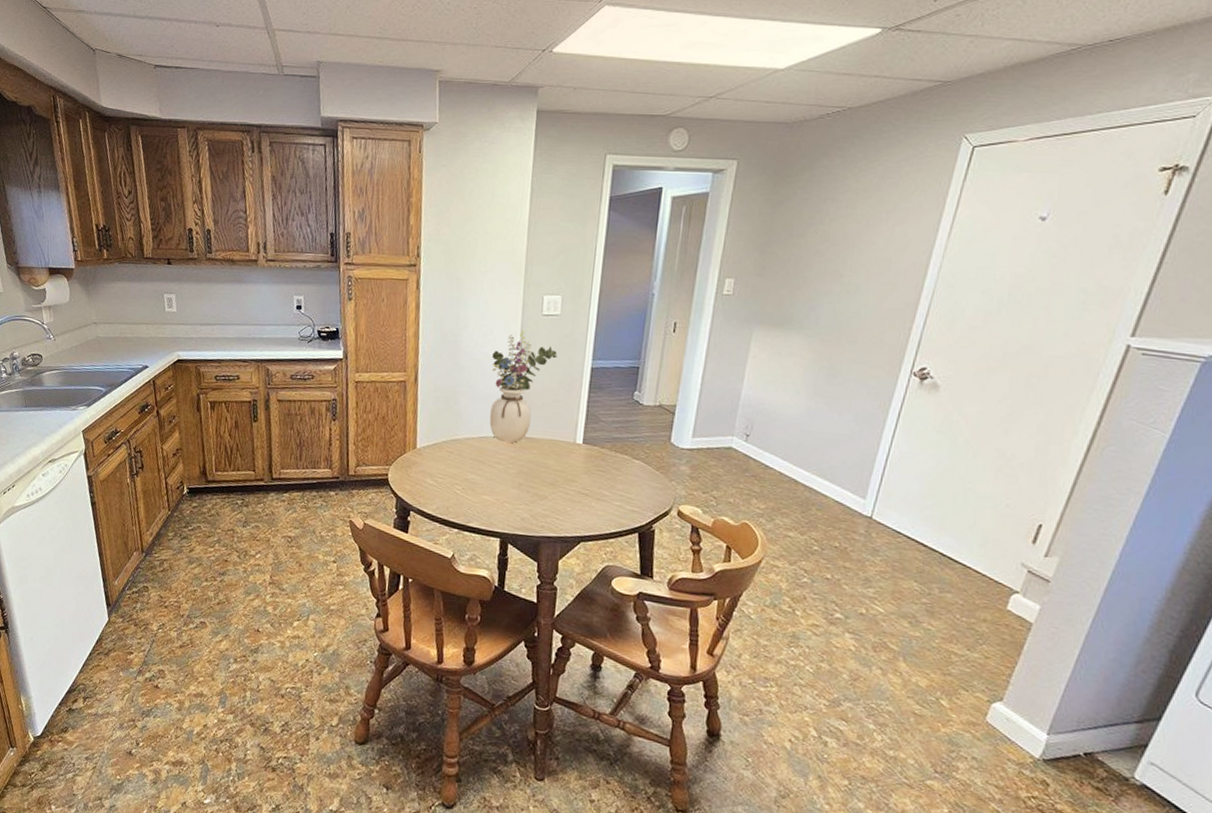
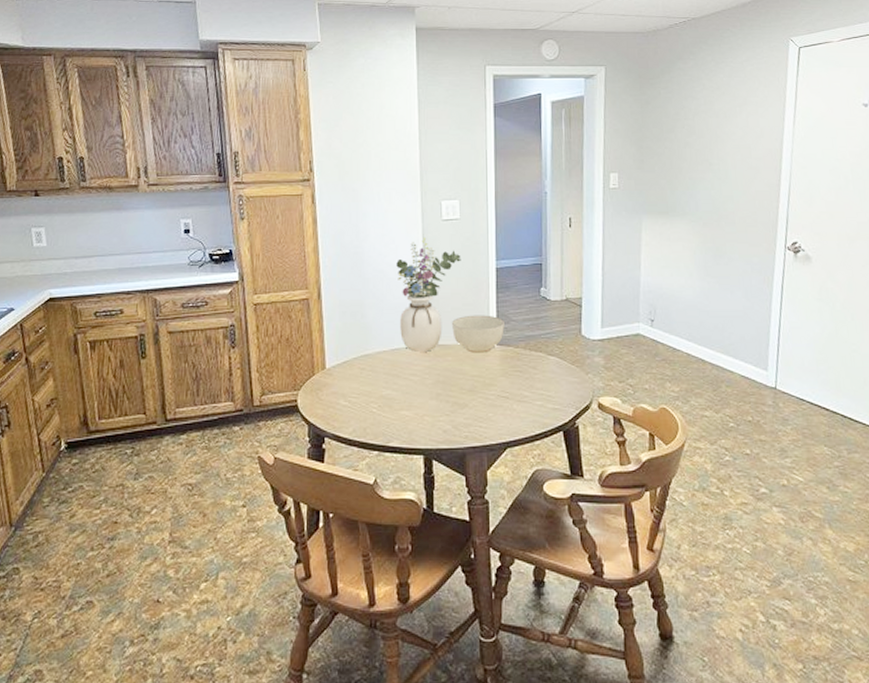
bowl: none [540,411,593,450] -> present [451,315,505,353]

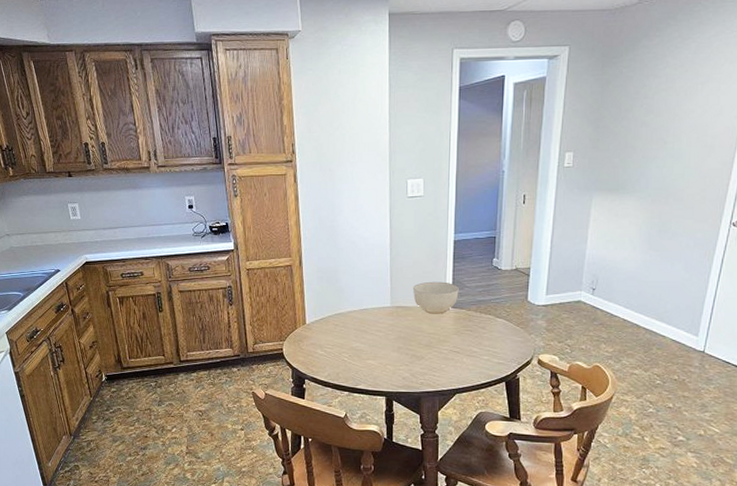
bouquet: present [396,237,461,352] -> none [366,212,423,312]

